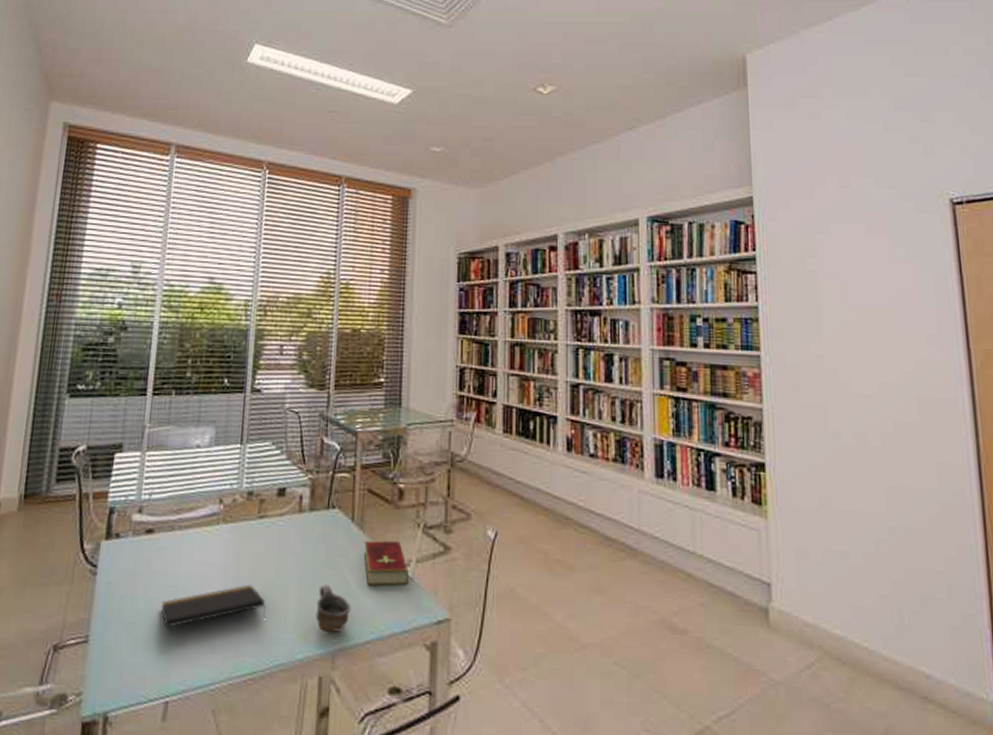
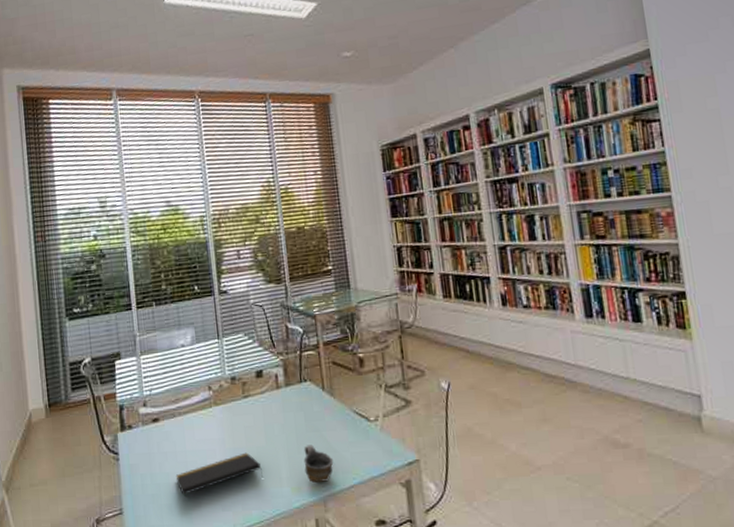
hardcover book: present [363,540,409,587] -> none [336,401,379,441]

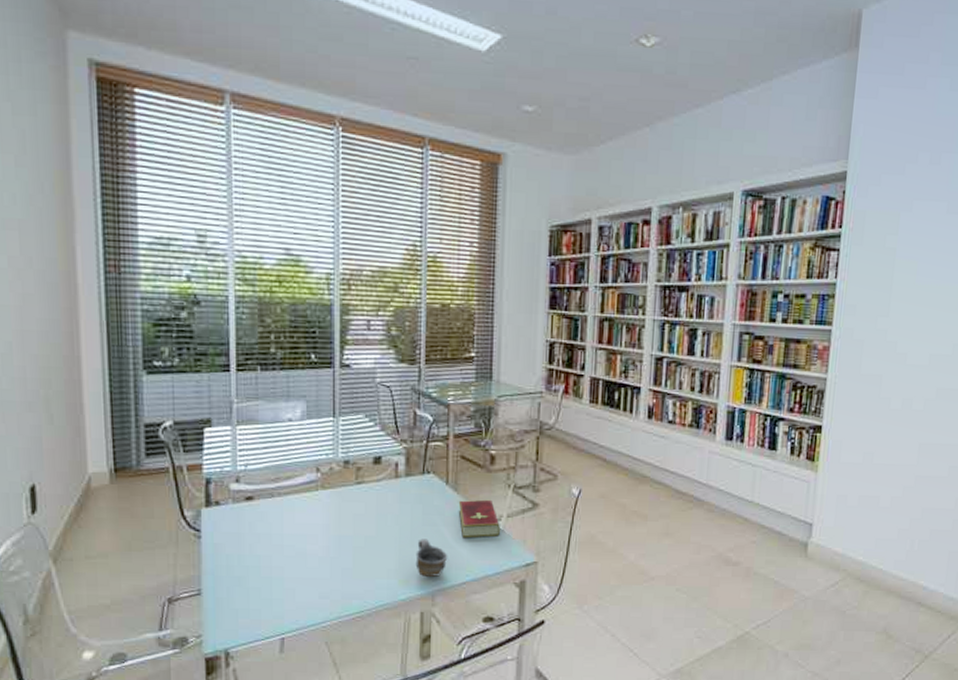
notepad: present [175,452,264,495] -> none [268,541,370,580]
hardcover book: none [336,401,379,441] -> present [458,499,500,538]

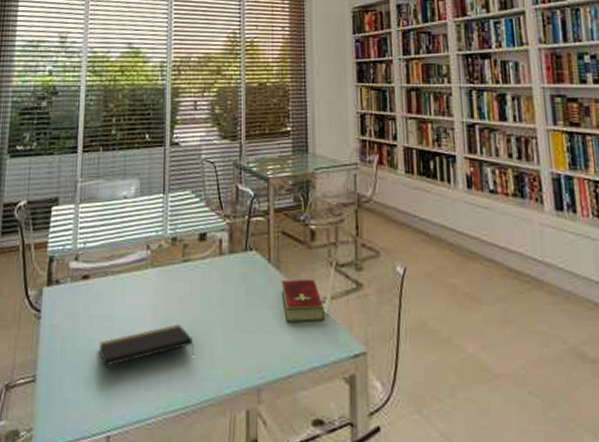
notepad: none [268,541,370,580] -> present [99,324,195,367]
cup: present [415,538,448,578] -> none [240,322,273,369]

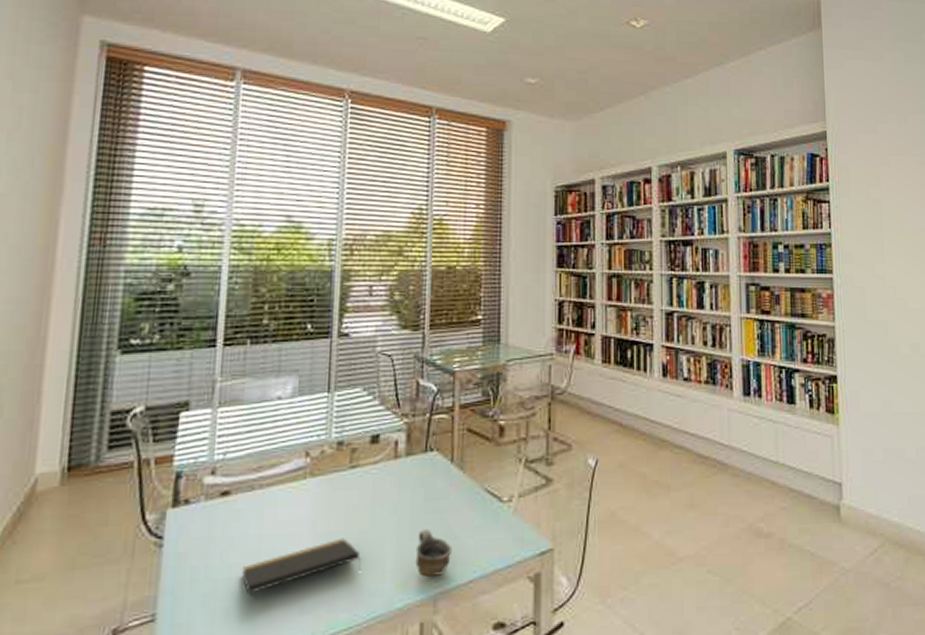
cup: none [240,322,273,369] -> present [415,529,453,578]
hardcover book: present [281,278,325,323] -> none [464,477,511,526]

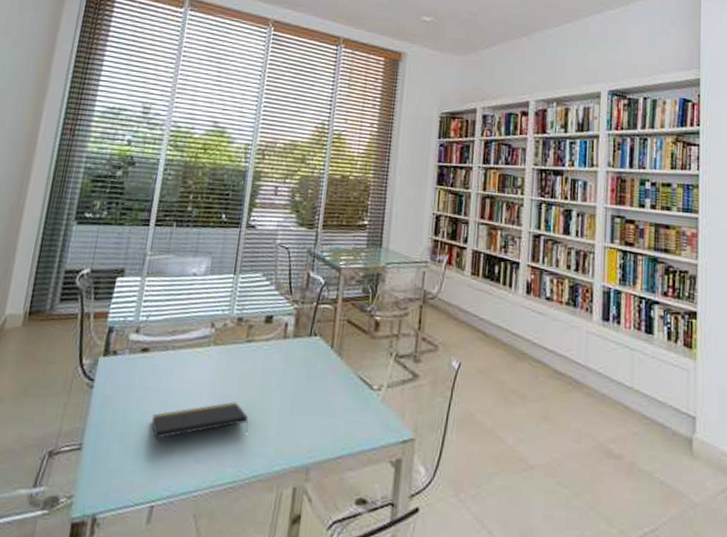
cup: present [415,529,453,578] -> none [293,404,327,449]

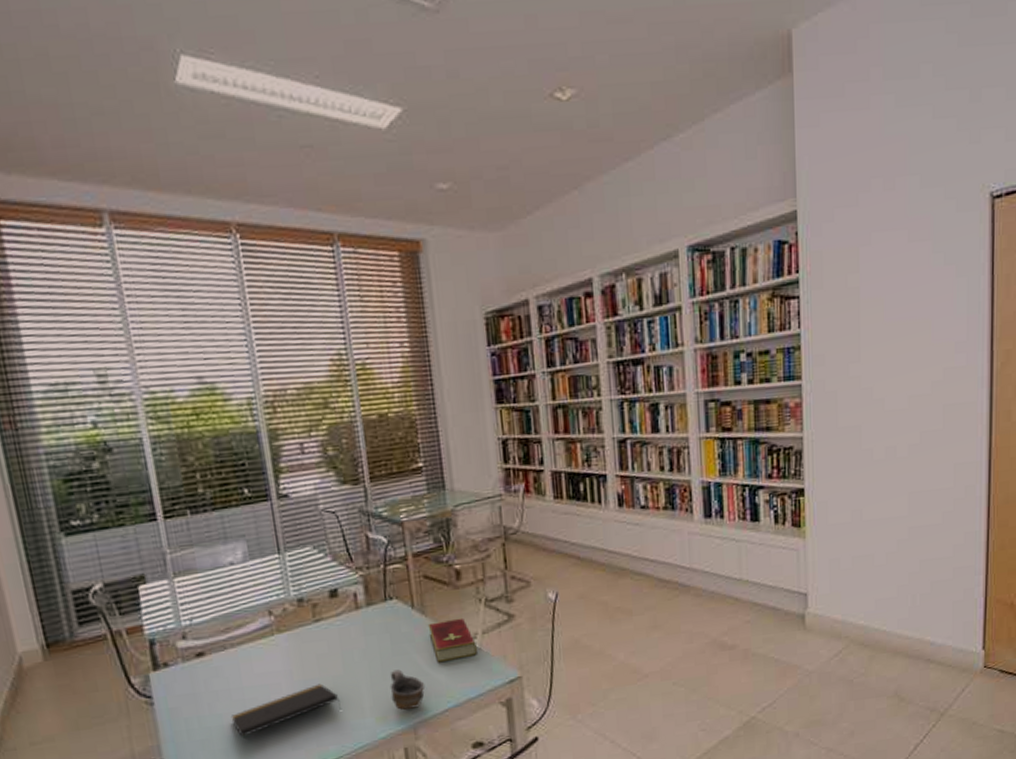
cup: none [293,404,327,449] -> present [389,669,426,710]
hardcover book: none [340,366,380,408] -> present [427,617,477,663]

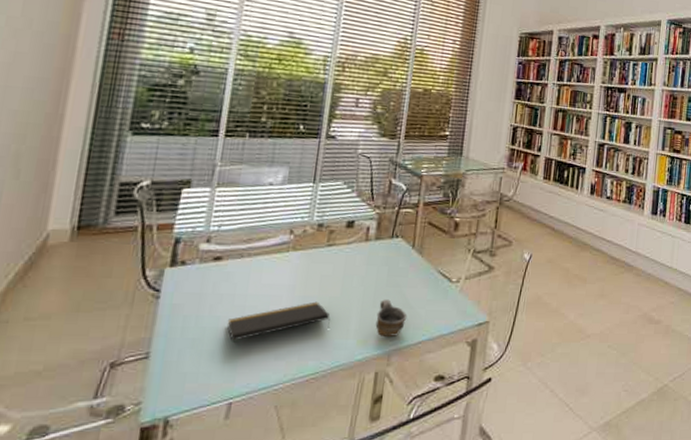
hardcover book: present [427,617,477,663] -> none [420,262,458,299]

